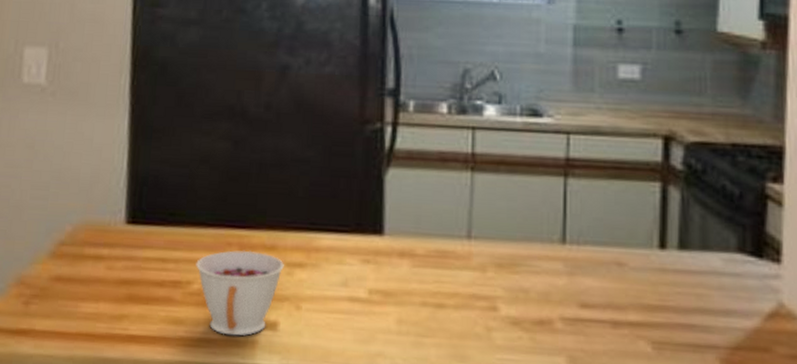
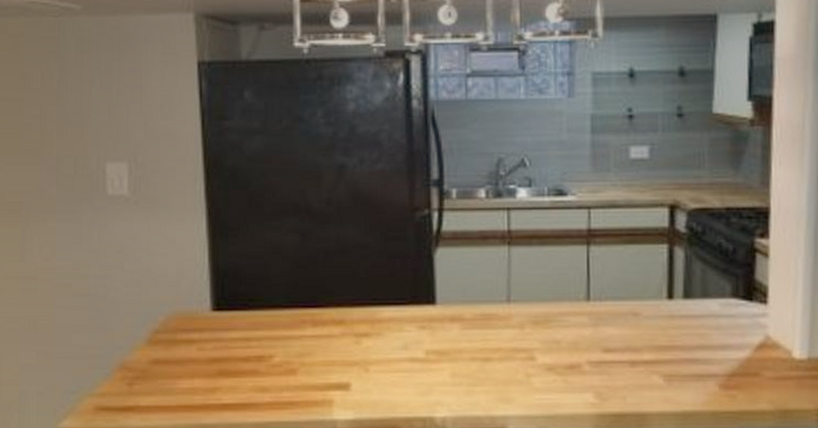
teacup: present [196,250,284,336] -> none [276,325,352,398]

